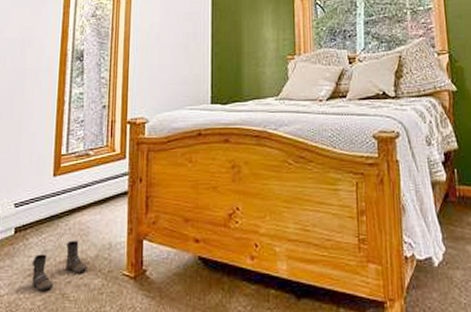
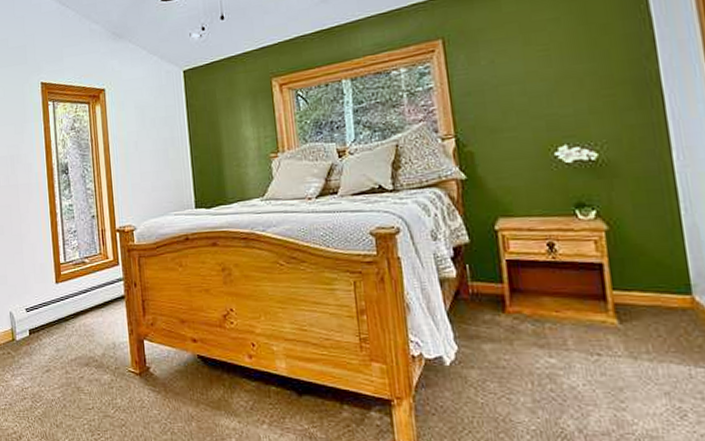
boots: present [32,240,89,292] -> none [48,341,98,386]

